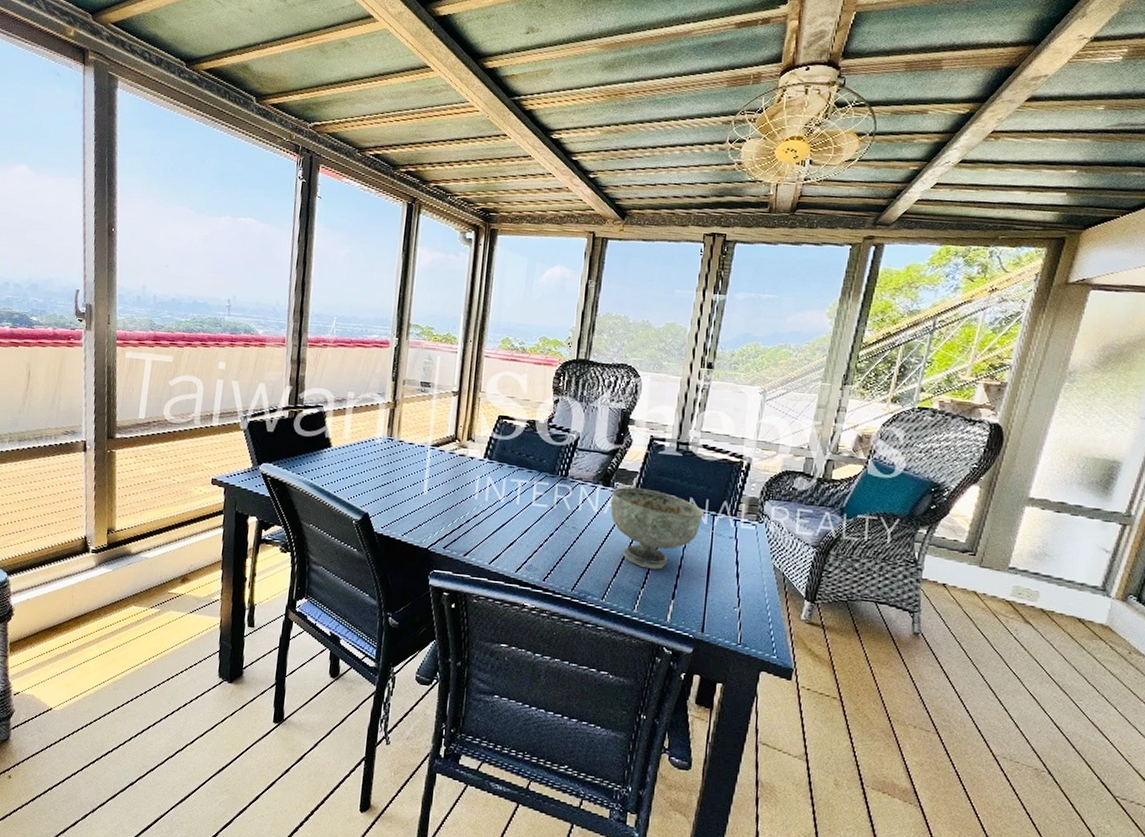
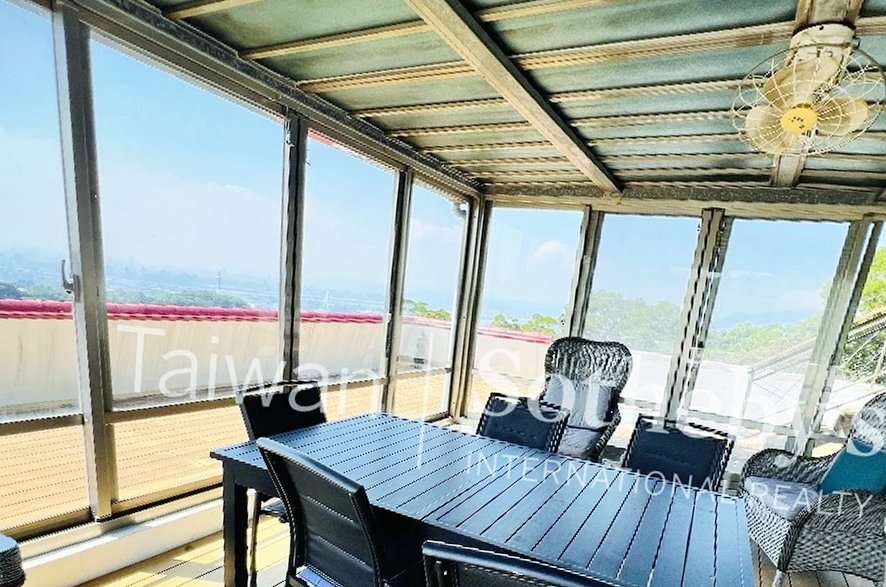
decorative bowl: present [610,487,704,570] -> none [597,463,687,541]

